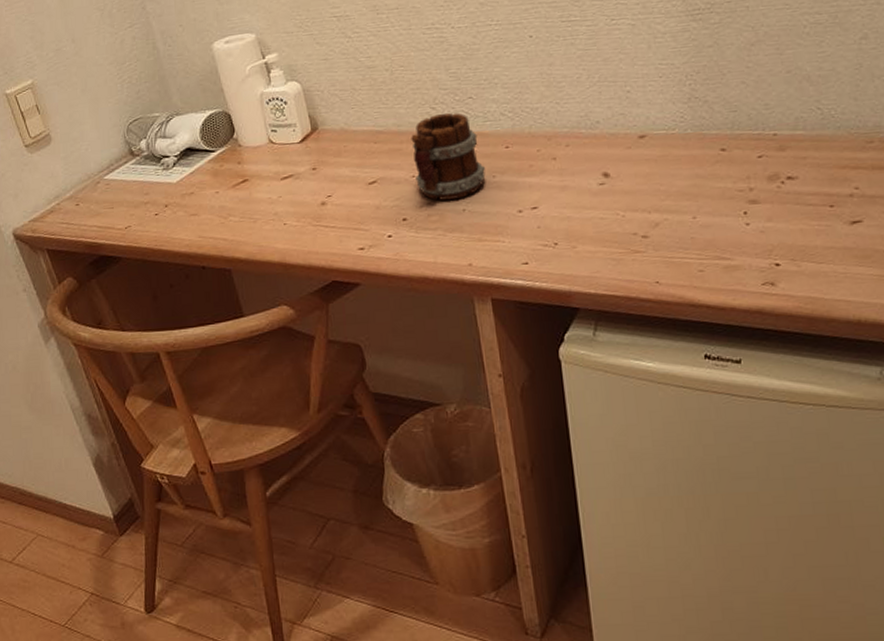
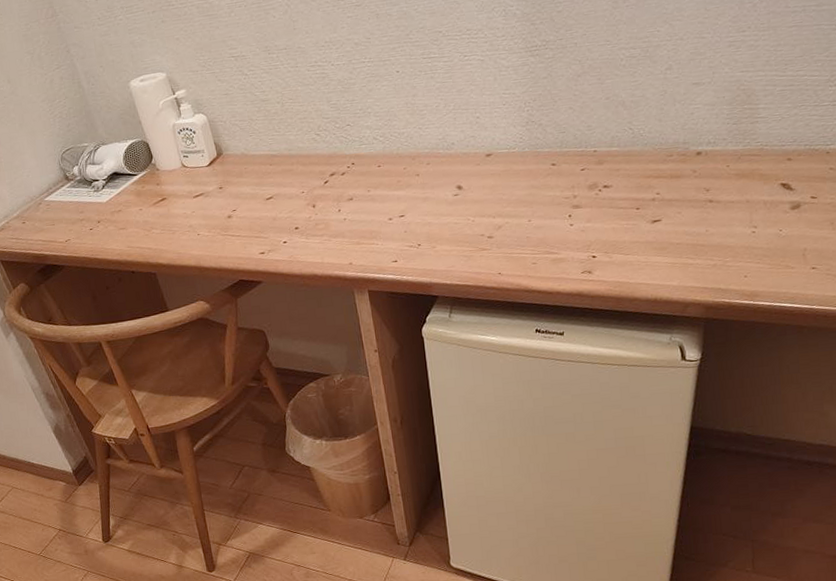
mug: present [411,112,485,200] -> none [300,138,362,212]

